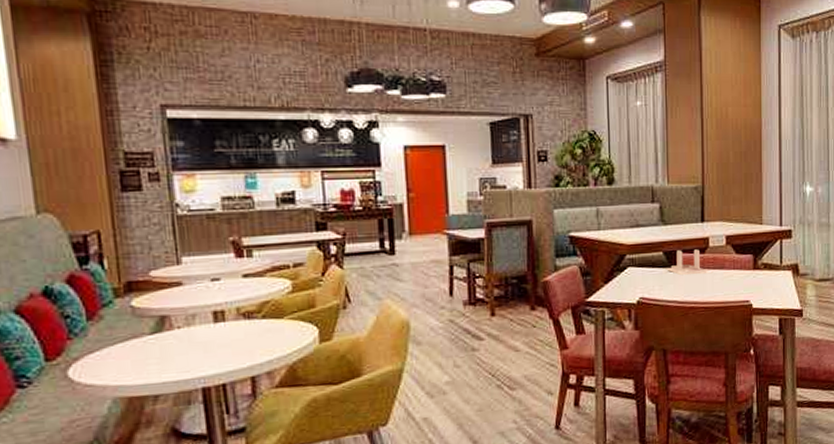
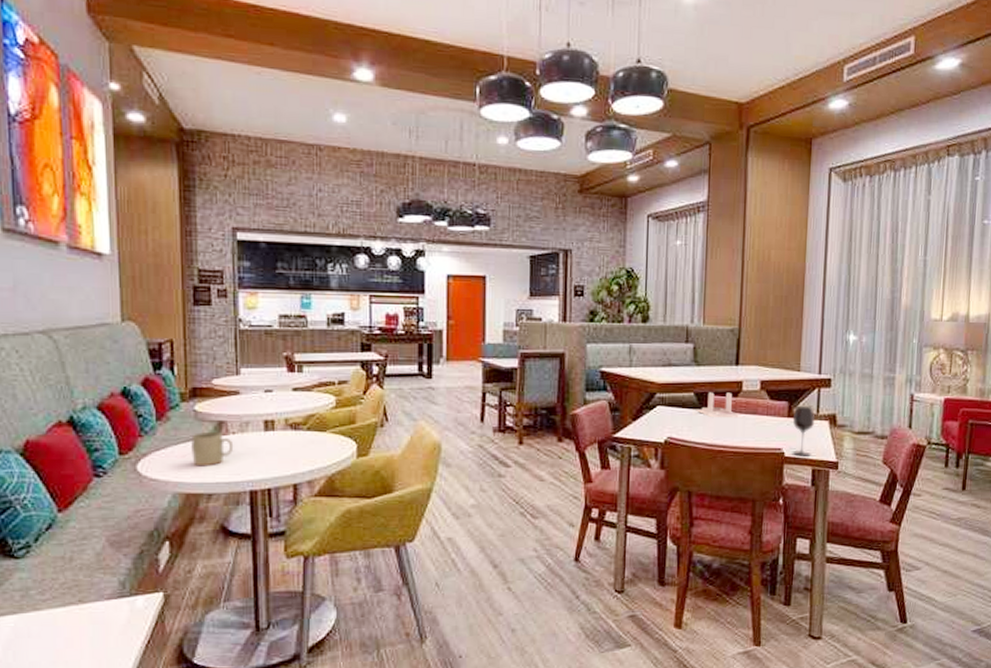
mug: none [130,327,180,367] -> present [191,431,234,467]
wine glass: none [758,257,779,307] -> present [792,405,815,456]

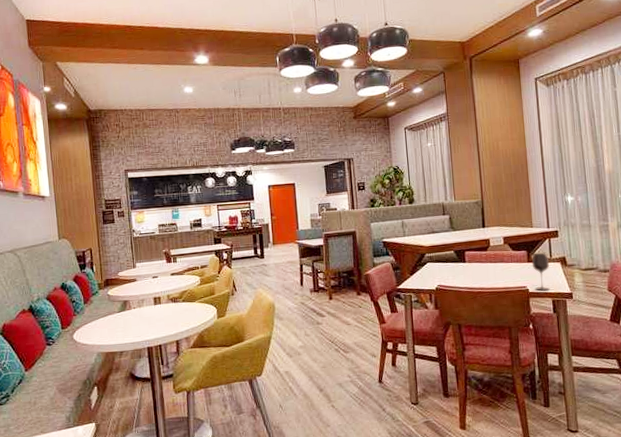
mug: present [191,431,234,467] -> none [107,308,135,333]
napkin holder: present [695,392,744,418] -> none [456,248,494,268]

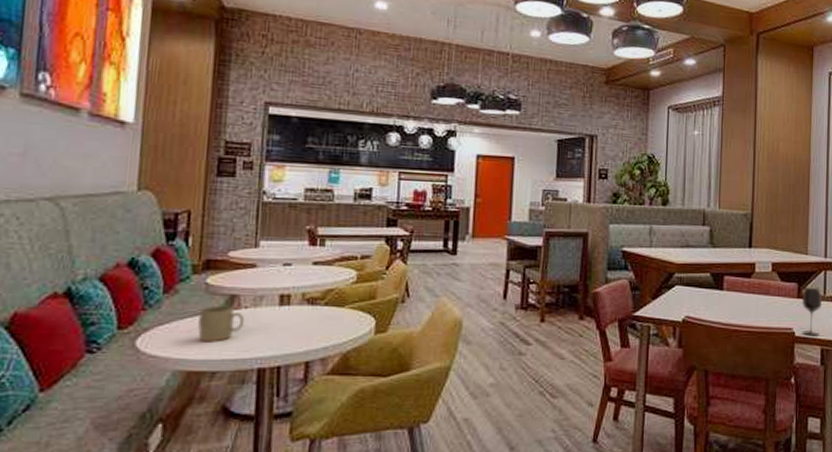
mug: none [107,308,135,333] -> present [198,305,245,342]

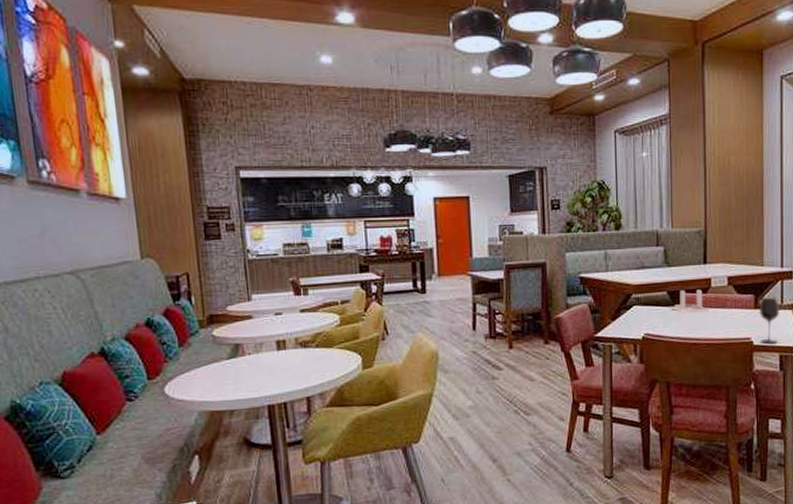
mug: present [198,305,245,342] -> none [211,353,251,386]
napkin holder: none [712,273,757,299] -> present [669,289,714,314]

